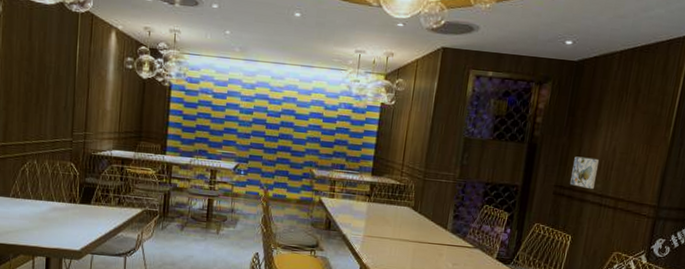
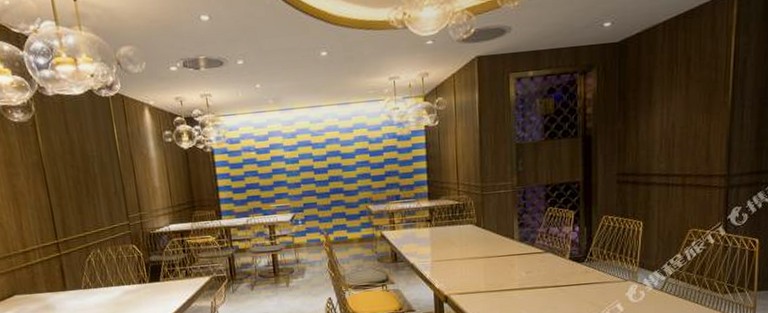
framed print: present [570,156,599,190] -> none [633,138,659,171]

